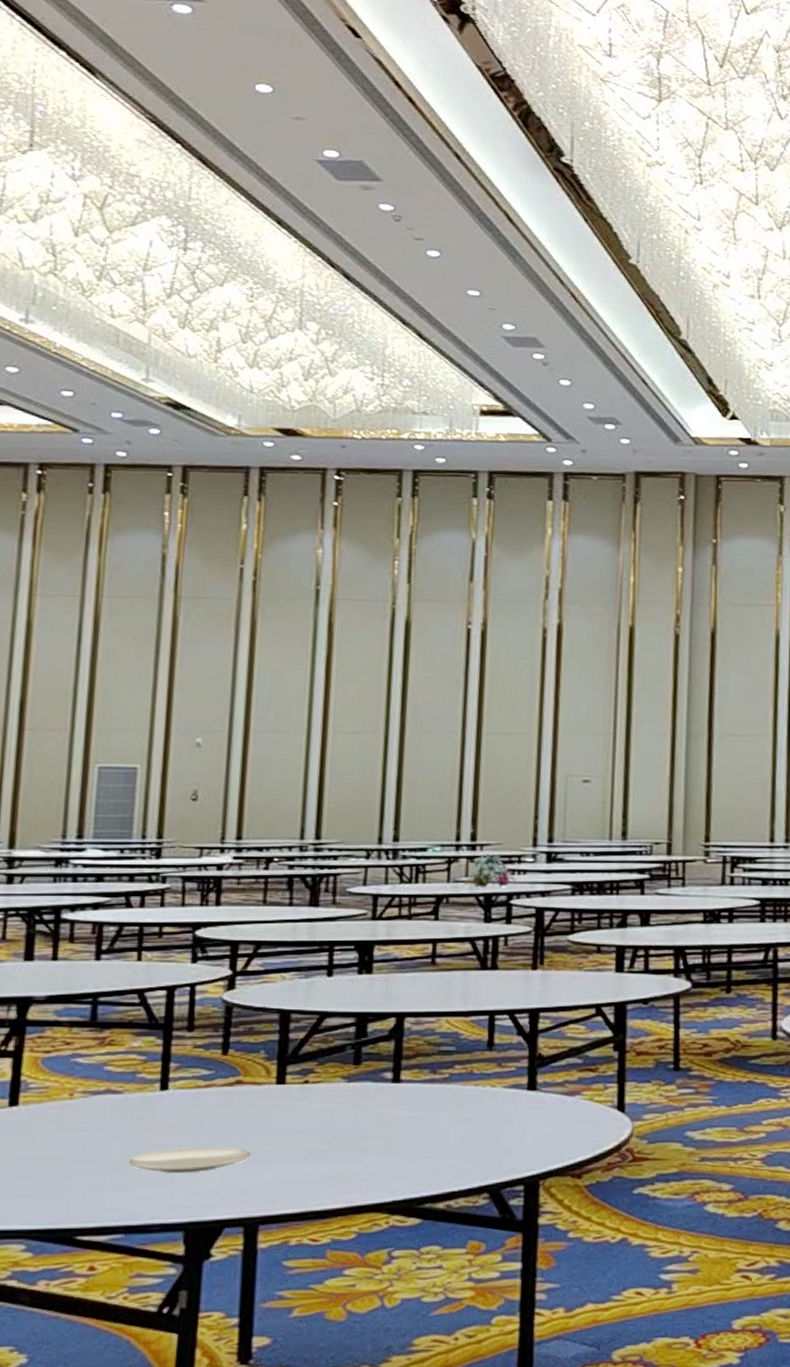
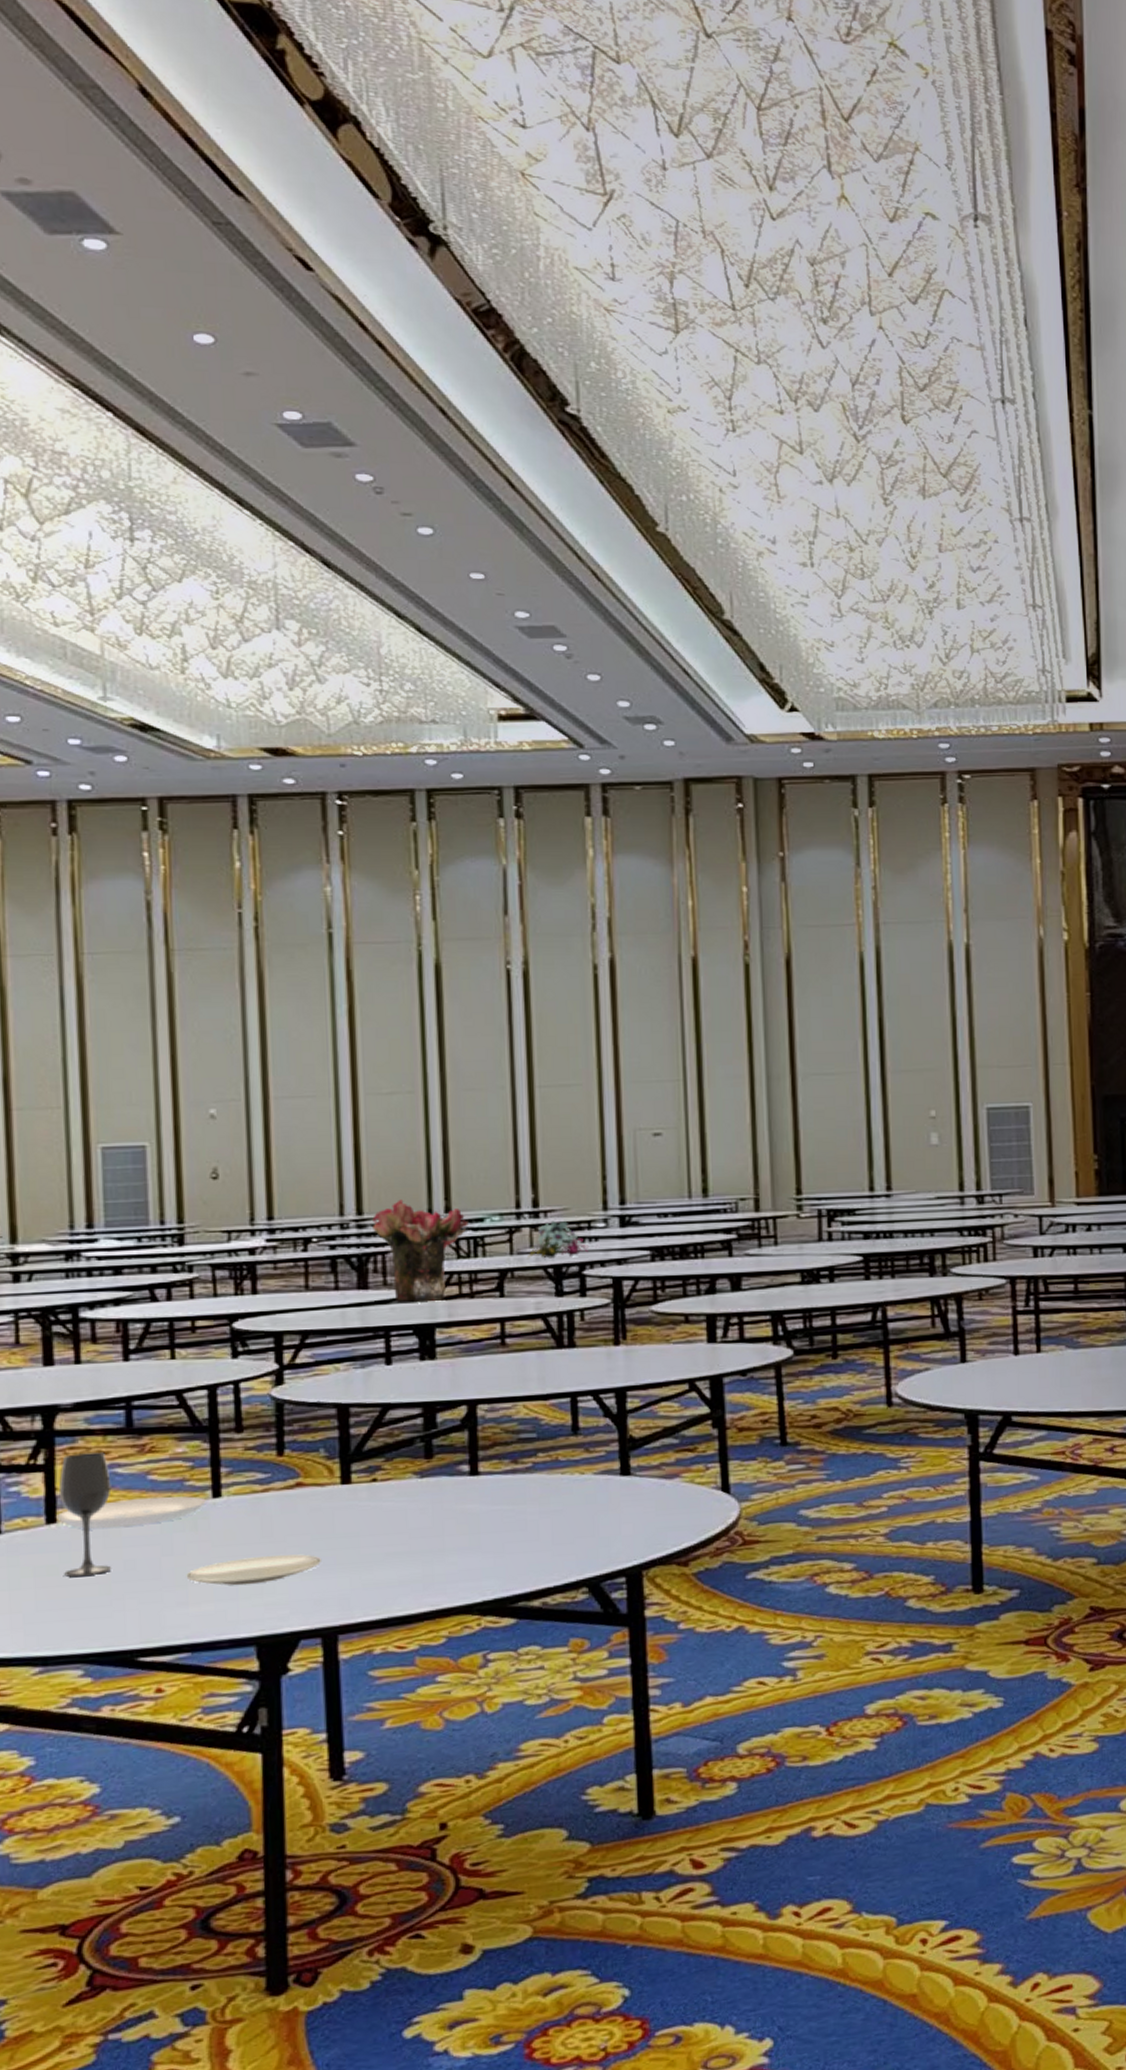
wine glass: none [19,1042,72,1156] -> present [58,1452,112,1577]
plate: none [19,1086,154,1114] -> present [56,1496,206,1529]
bouquet: none [328,827,413,922] -> present [372,1199,468,1304]

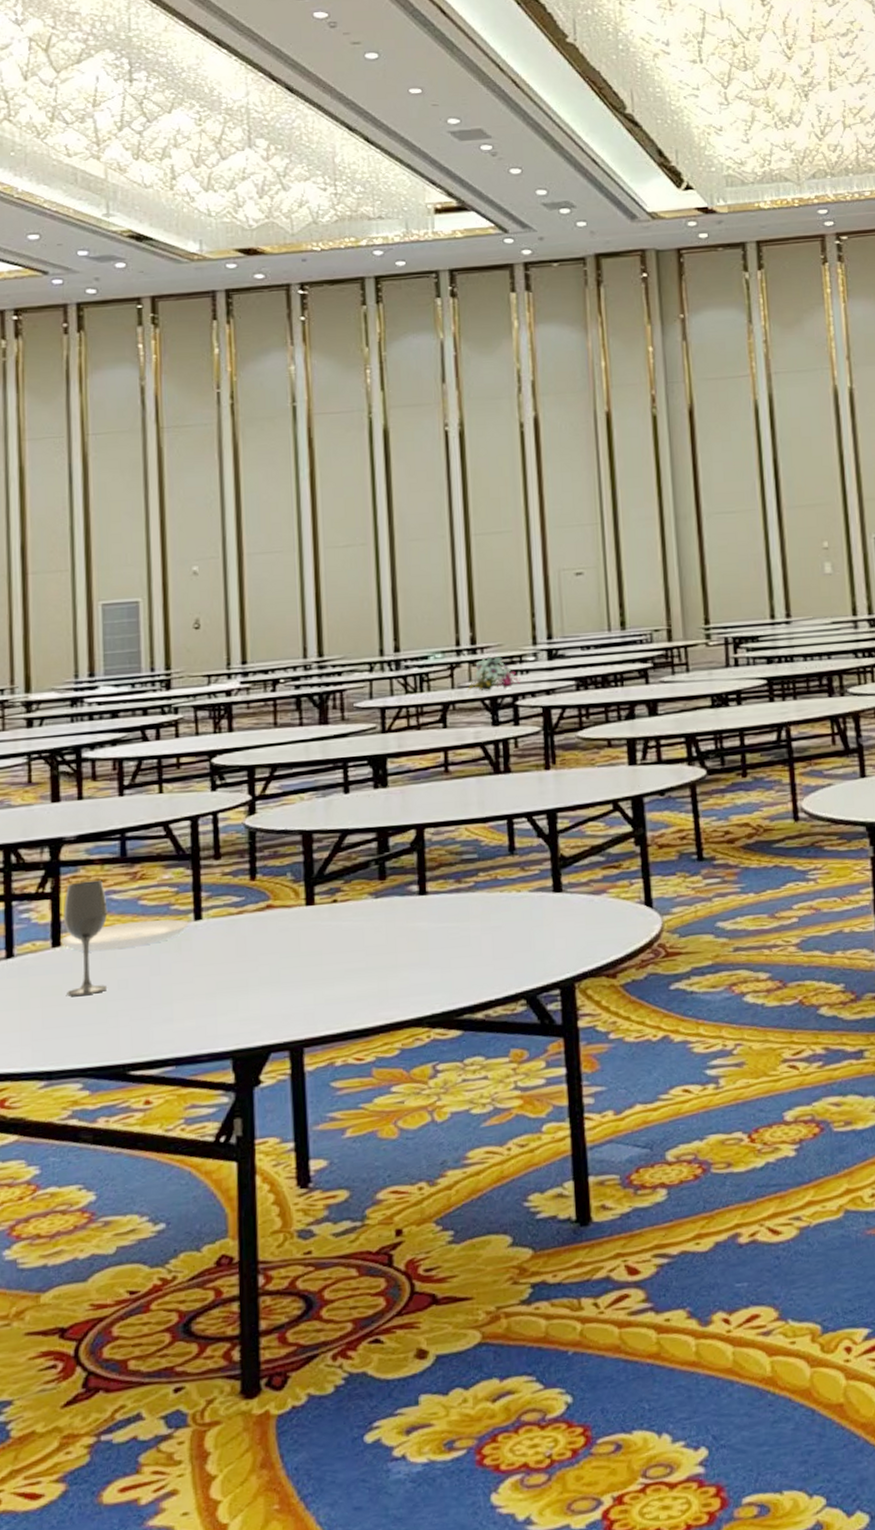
plate: present [186,1554,323,1586] -> none [171,972,290,1002]
bouquet: present [372,1199,468,1304] -> none [332,641,415,737]

